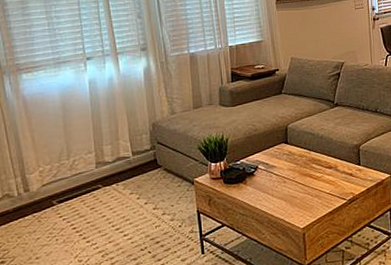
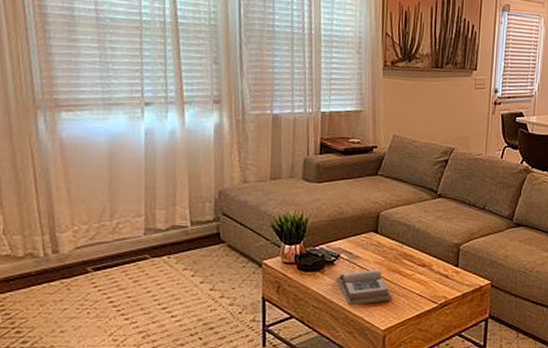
book: none [257,175,307,210] -> present [336,270,393,306]

